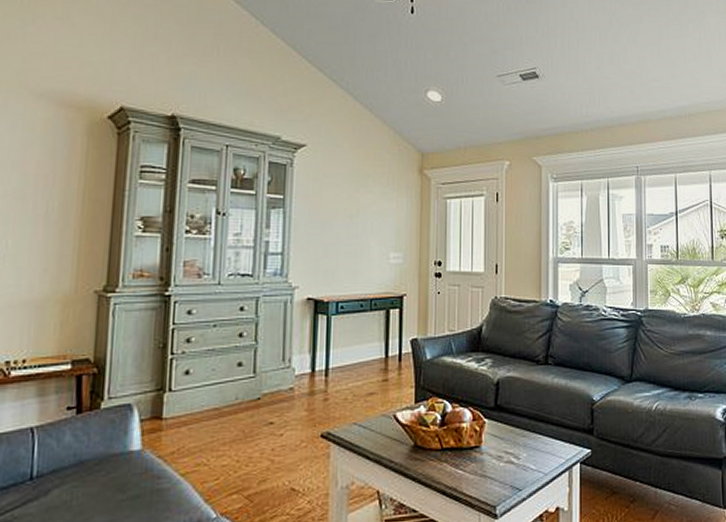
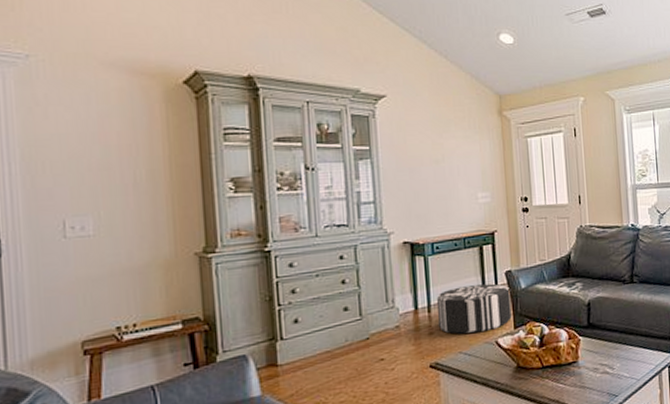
pouf: none [335,351,414,404] -> present [437,283,512,334]

